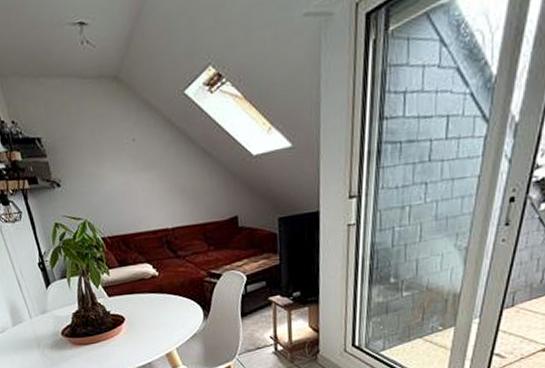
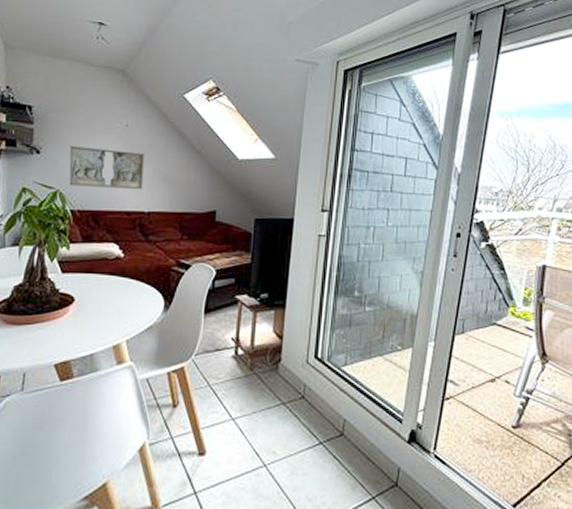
relief panel: none [85,167,163,214] -> present [69,145,146,190]

